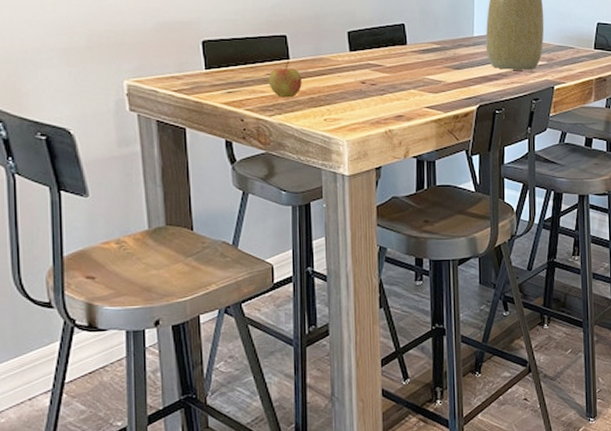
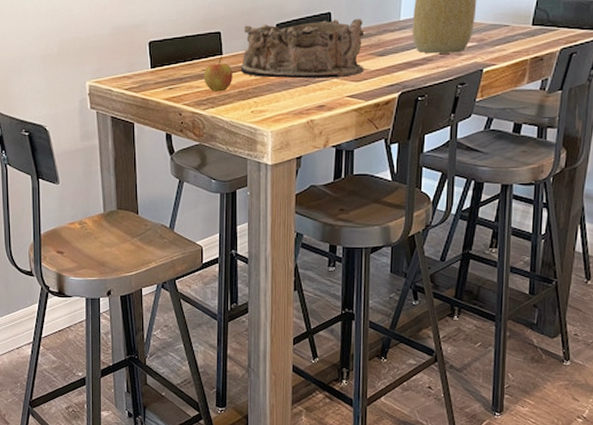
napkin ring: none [310,30,441,89] -> present [240,19,365,79]

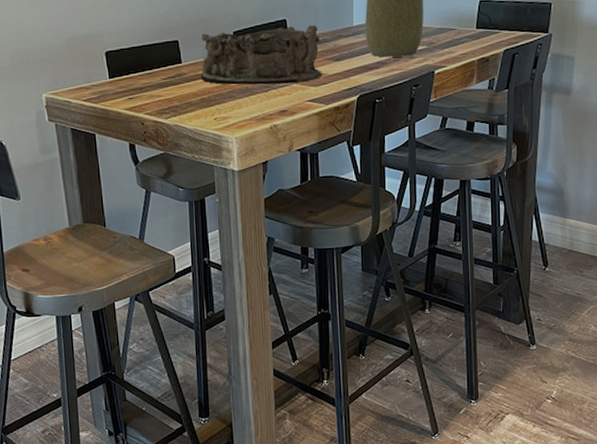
apple: present [203,55,233,92] -> none [163,64,194,101]

